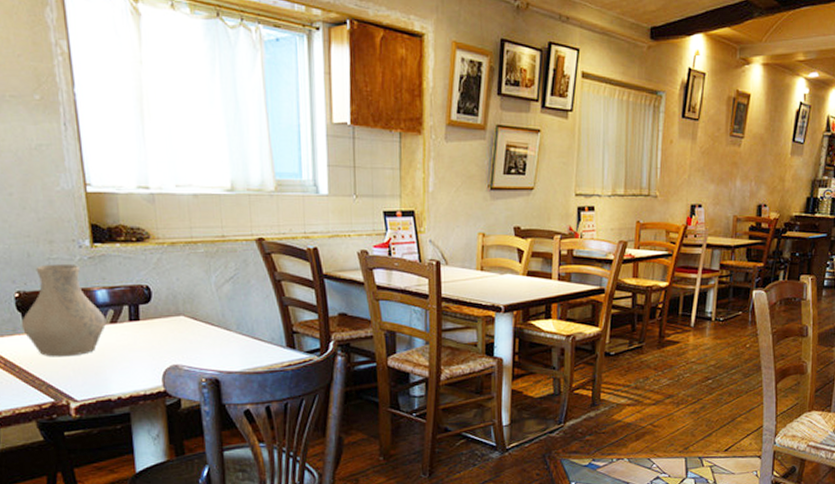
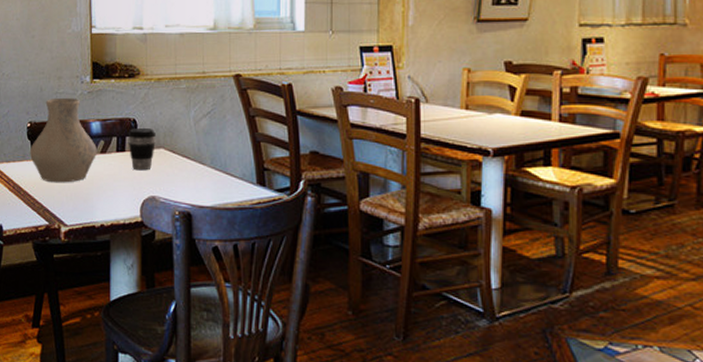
coffee cup: none [141,294,174,340] -> present [128,127,156,171]

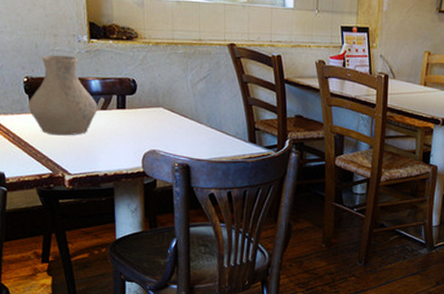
coffee cup: present [128,127,156,171] -> none [127,87,155,127]

